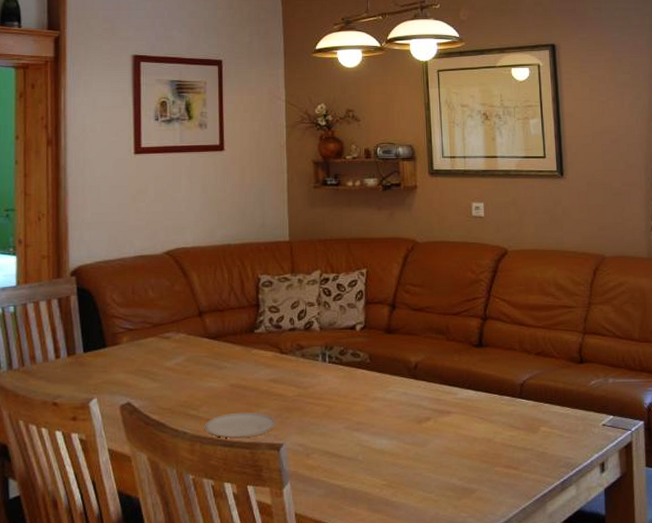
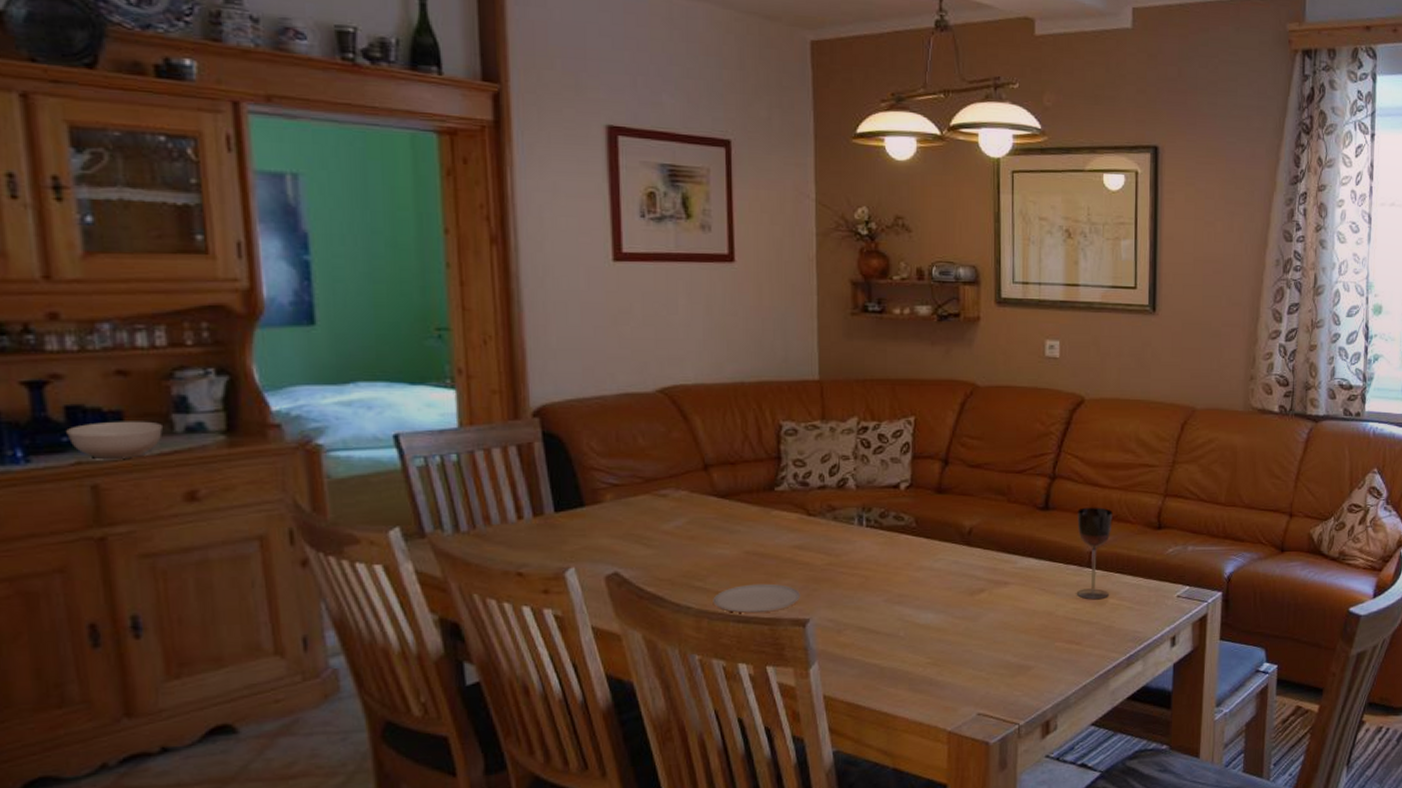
wineglass: none [507,344,540,428] -> present [1076,507,1113,600]

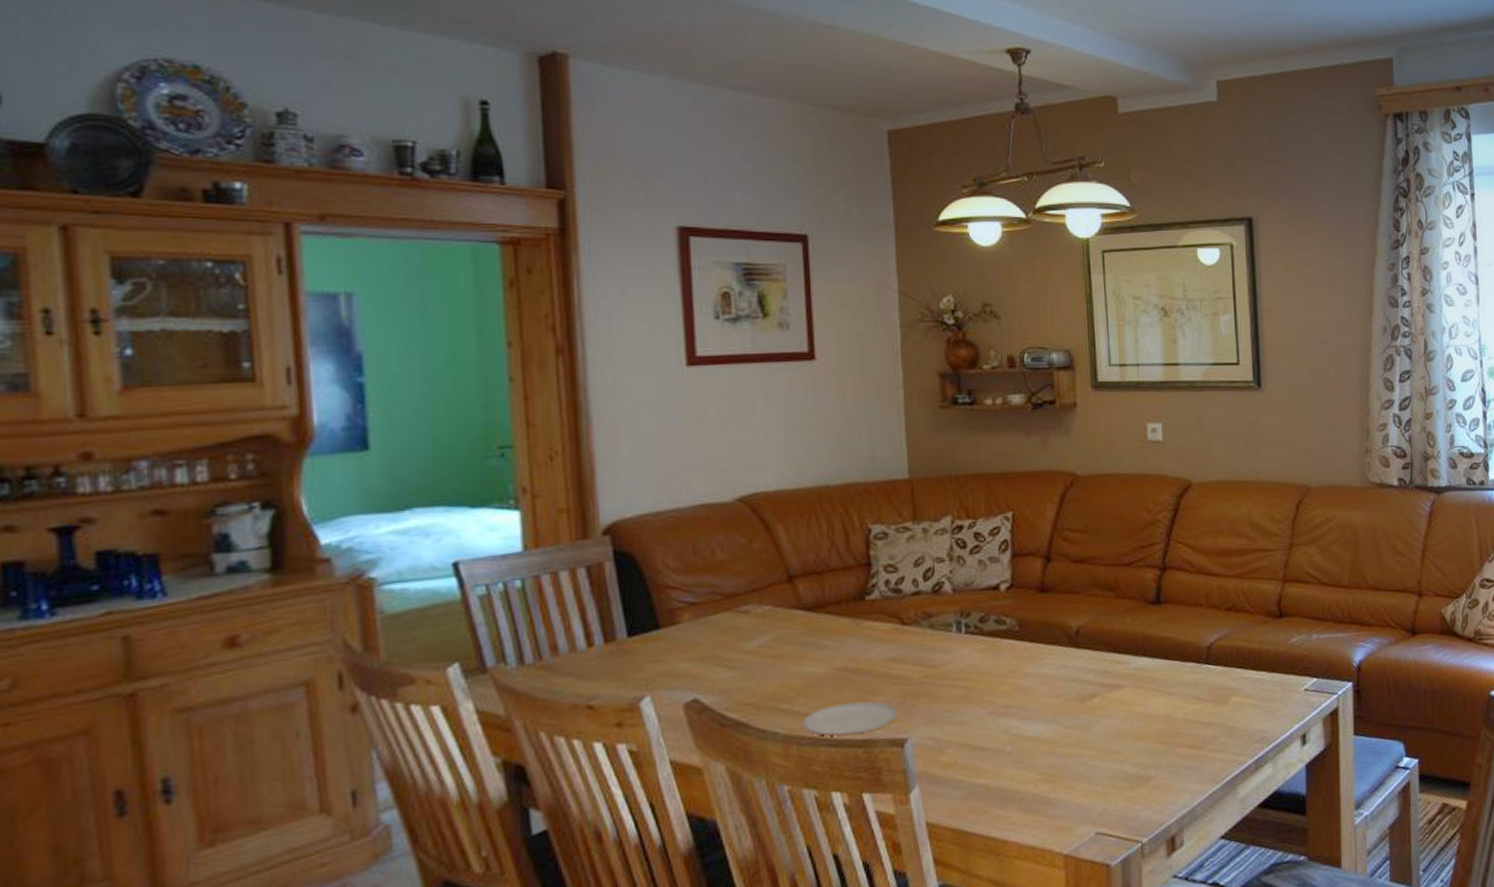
bowl: present [66,421,164,460] -> none [97,563,203,608]
wineglass: present [1076,507,1113,600] -> none [1191,597,1231,699]

